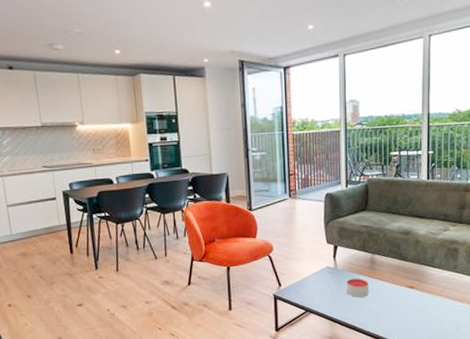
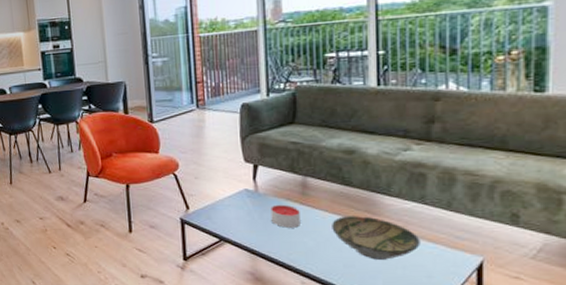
bowl: none [392,284,453,319] -> present [332,216,420,260]

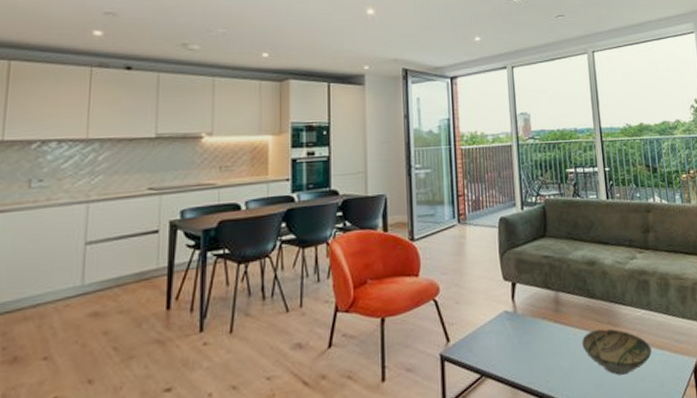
candle: present [270,204,300,228] -> none [528,324,556,352]

